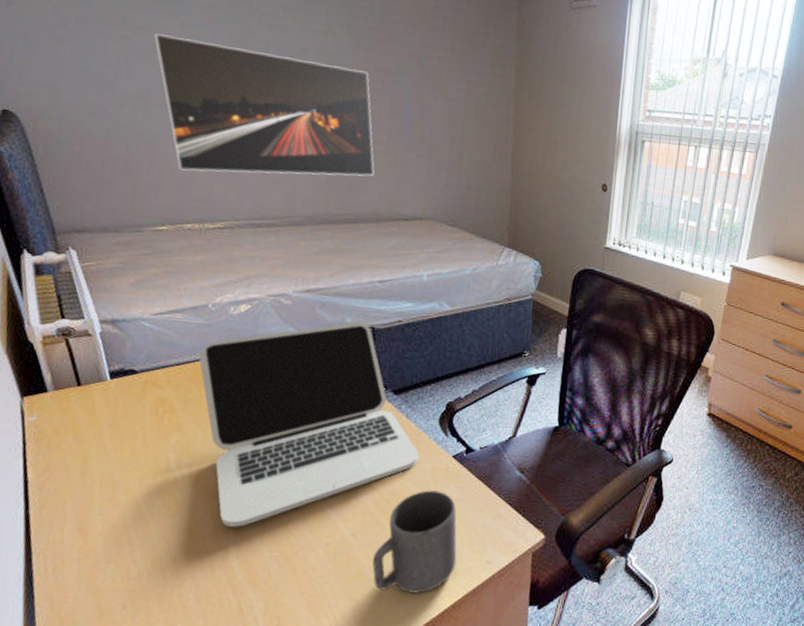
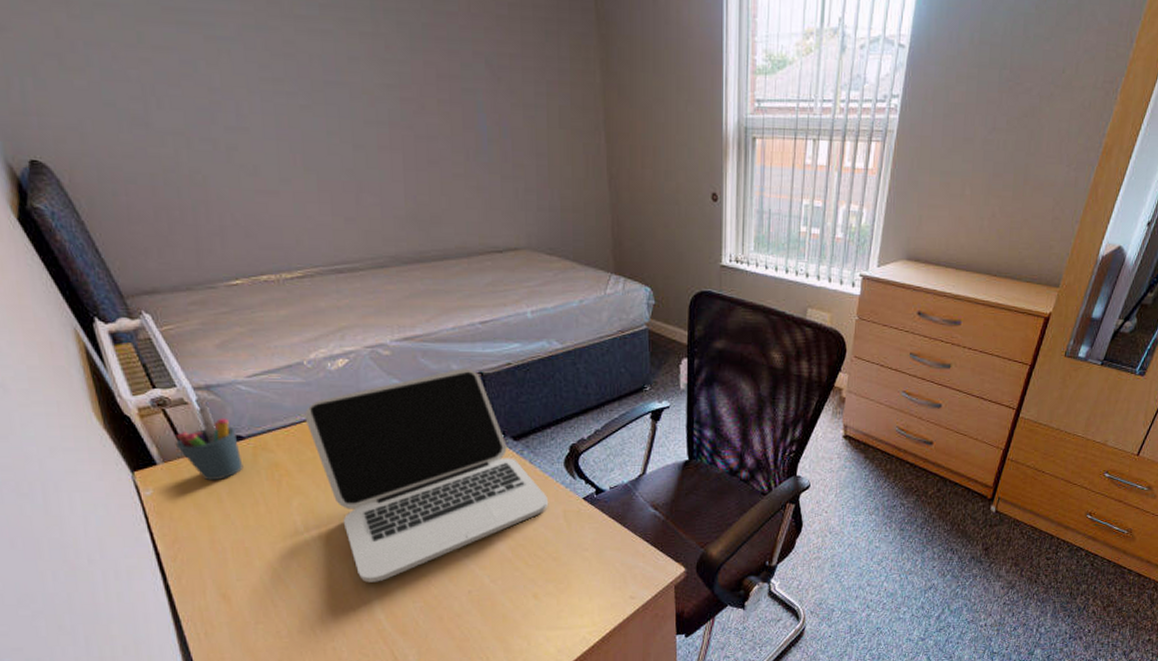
pen holder: none [70,339,131,412] -> present [175,406,243,481]
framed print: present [154,33,375,177] -> none [178,53,456,215]
mug: present [372,490,457,594] -> none [516,533,600,631]

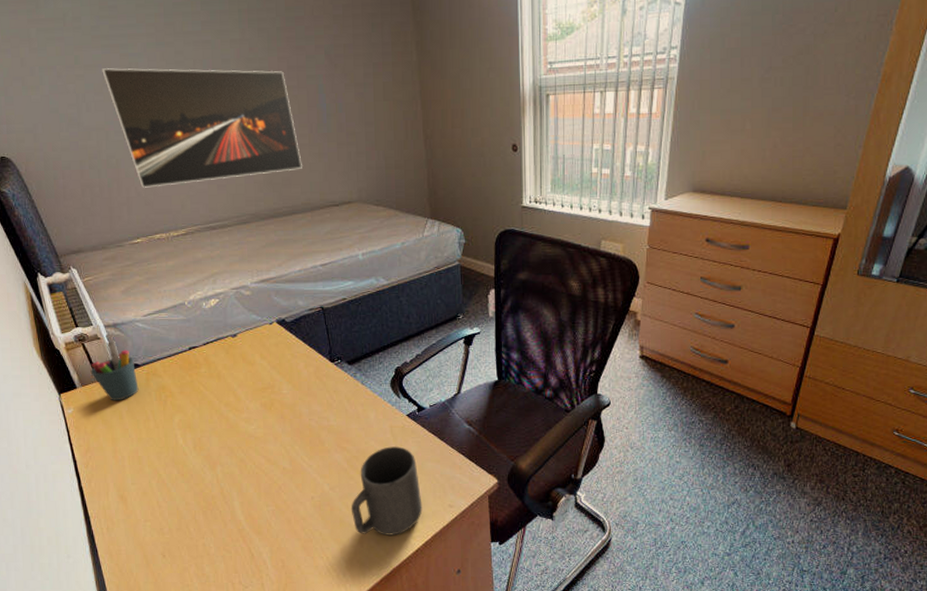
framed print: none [178,53,456,215] -> present [102,68,302,188]
laptop: present [304,368,549,582] -> none [185,304,378,488]
mug: none [516,533,600,631] -> present [351,446,423,536]

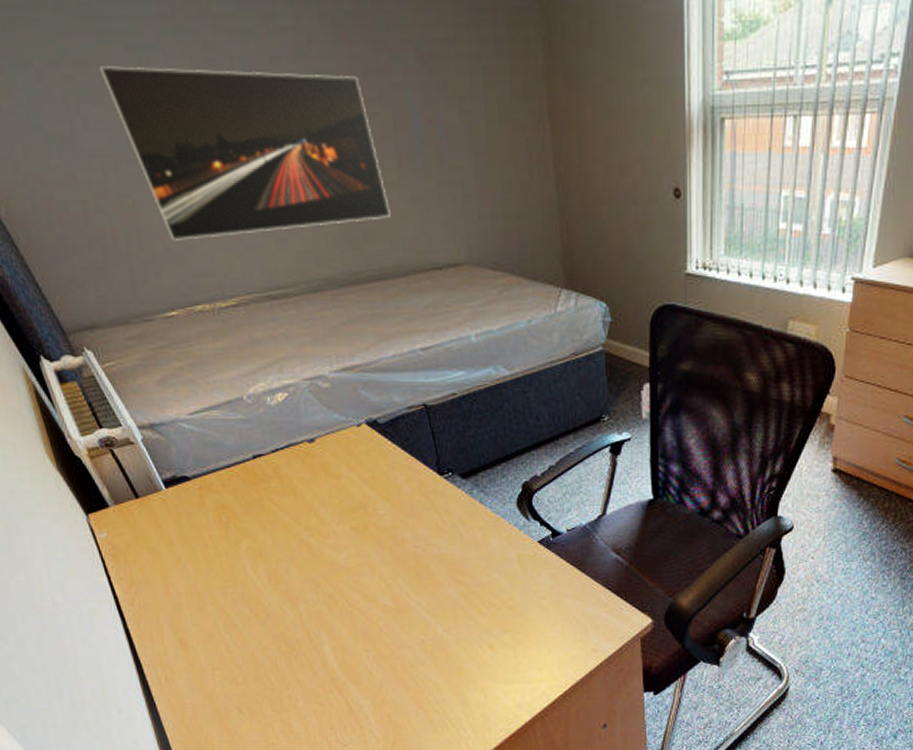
pen holder: present [90,341,139,401] -> none [124,446,191,524]
mug: present [351,446,423,536] -> none [471,580,560,685]

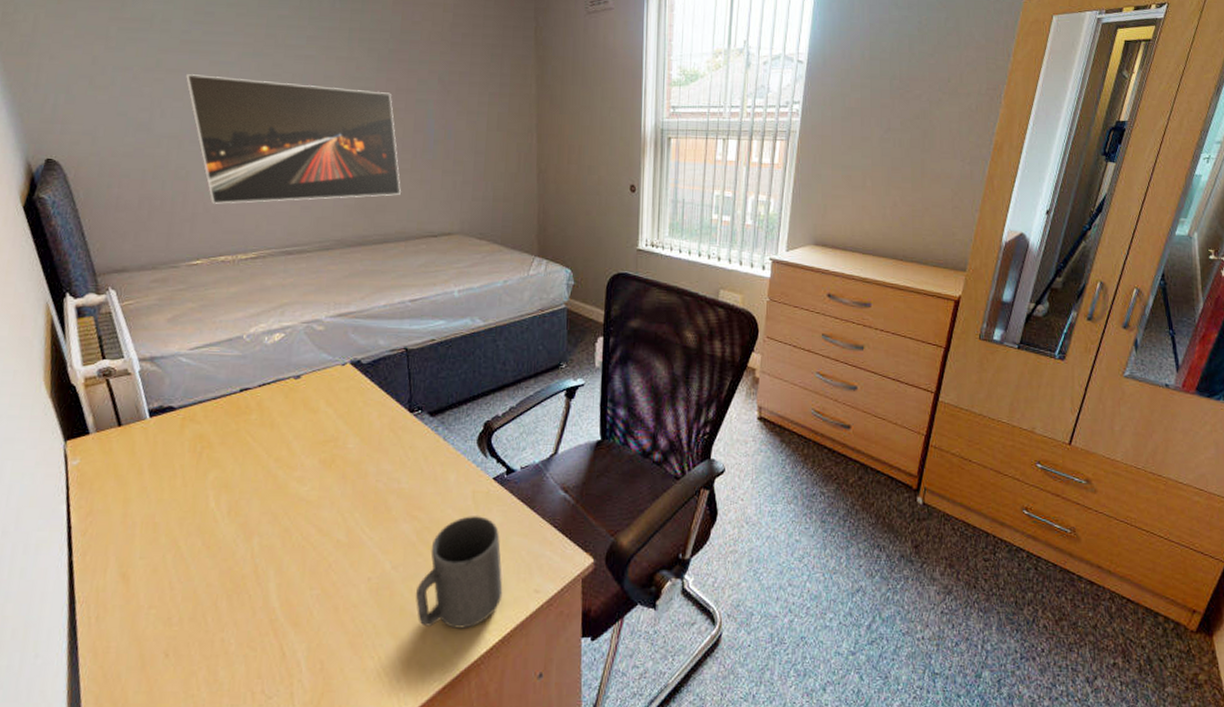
mug: none [471,580,560,685] -> present [415,516,503,629]

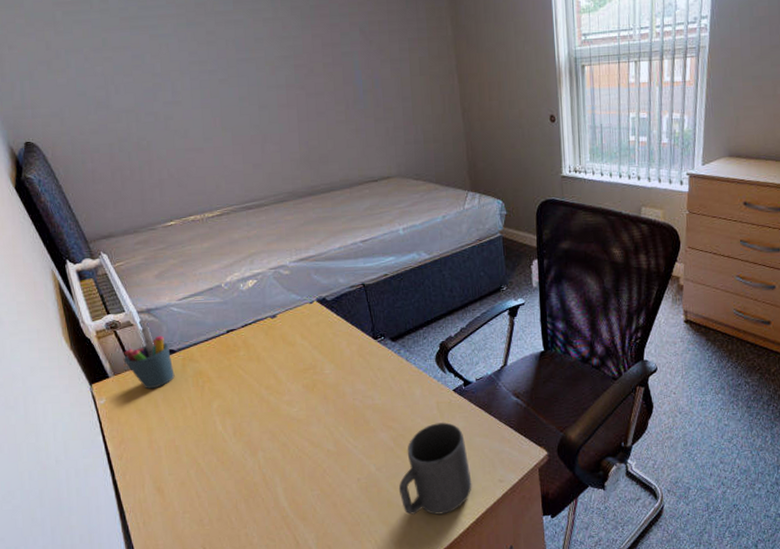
pen holder: none [111,377,170,452] -> present [123,326,175,390]
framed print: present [186,74,401,204] -> none [131,48,340,169]

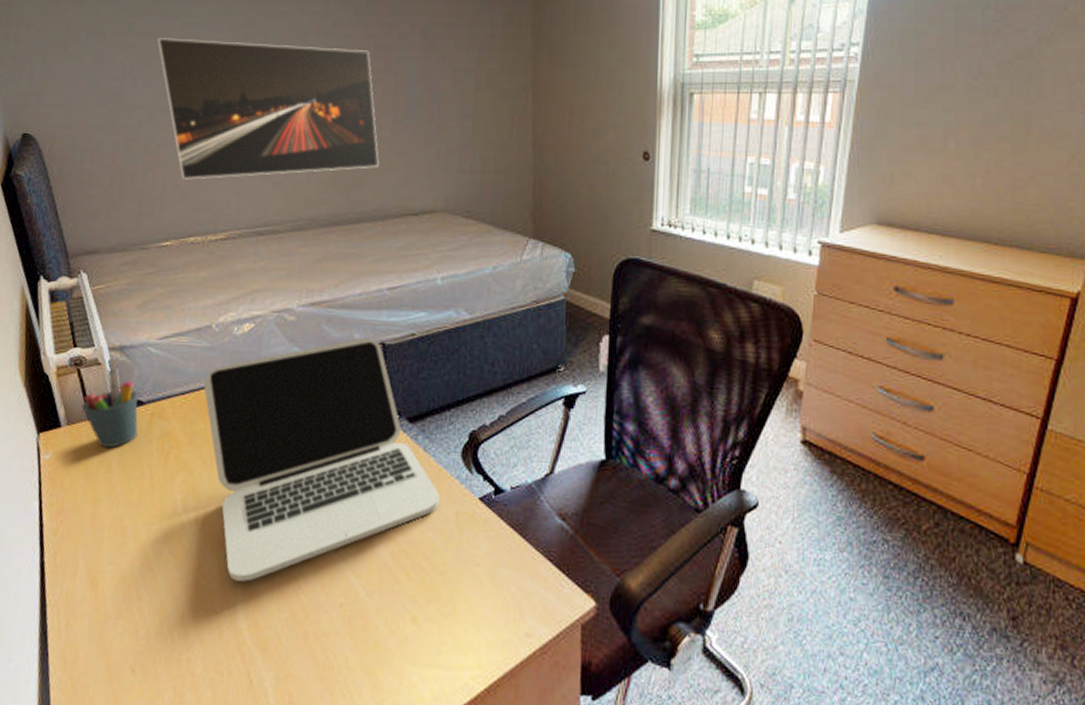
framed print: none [131,48,340,169] -> present [157,38,379,180]
laptop: none [222,281,424,474] -> present [203,337,440,582]
mug: present [398,422,472,515] -> none [391,540,489,672]

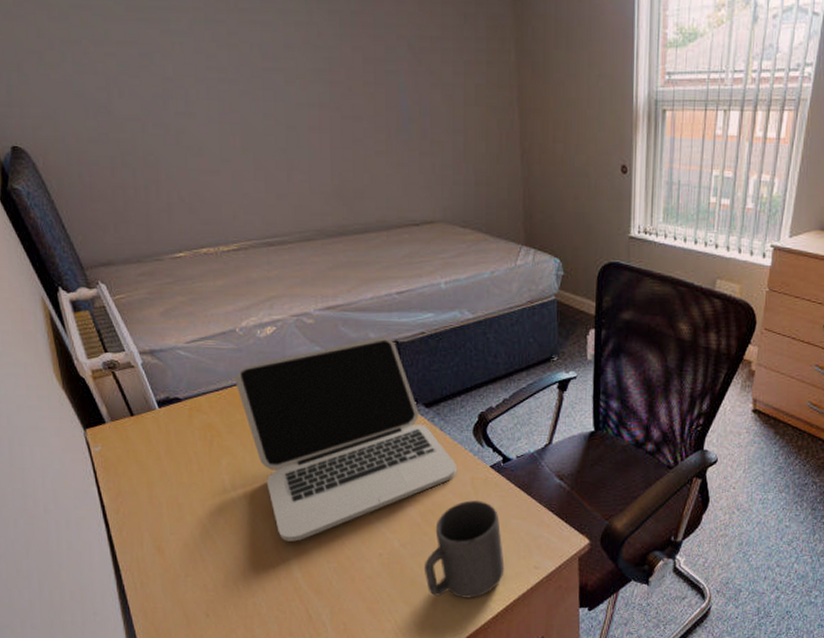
pen holder: present [81,368,138,448] -> none [122,370,180,440]
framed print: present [157,38,379,180] -> none [138,47,378,193]
mug: none [391,540,489,672] -> present [423,500,505,598]

